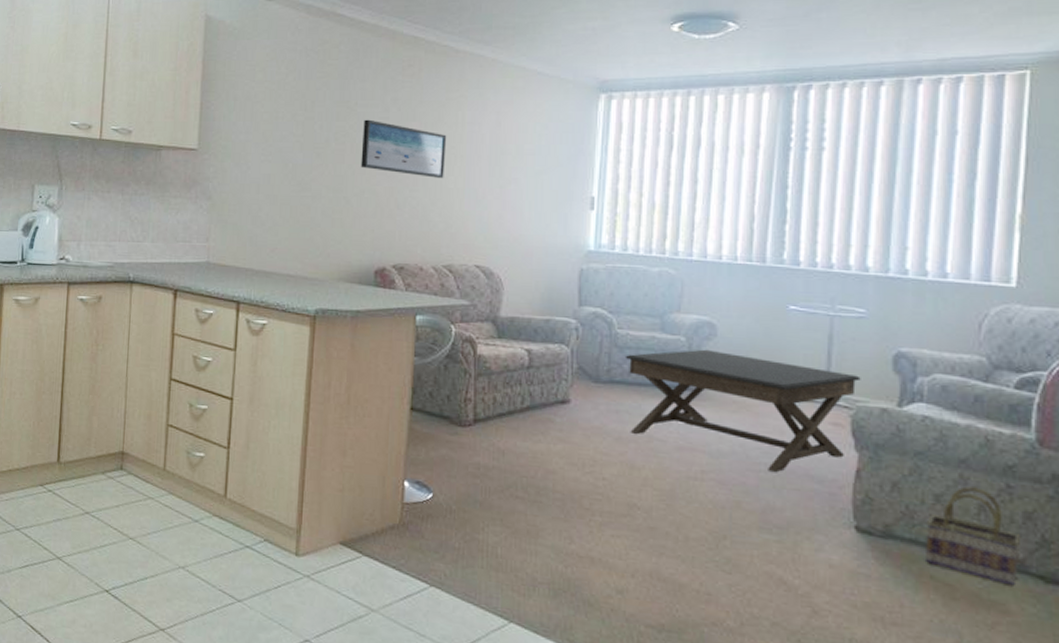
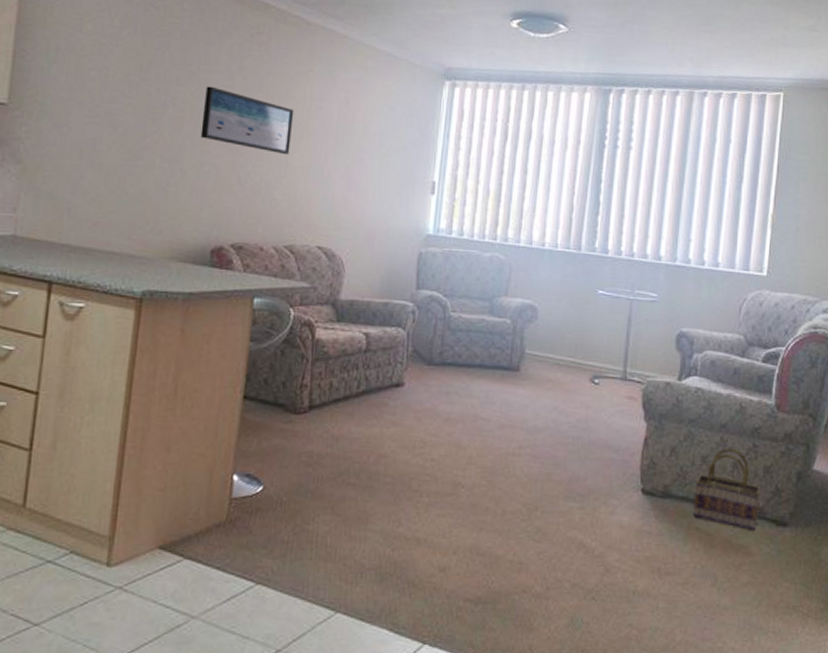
coffee table: present [625,349,861,473] -> none [456,331,651,445]

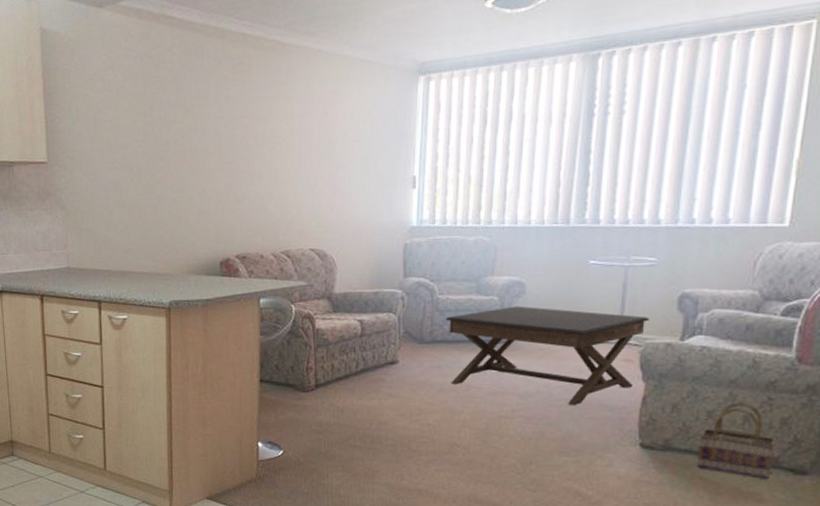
wall art: present [200,86,294,154] -> none [200,119,279,171]
coffee table: none [456,331,651,445] -> present [445,306,650,406]

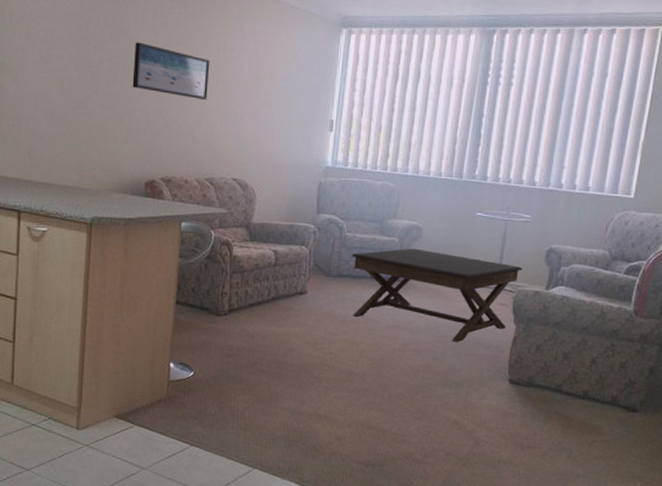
wall art: none [200,119,279,171] -> present [132,42,210,100]
basket: present [697,402,778,479] -> none [554,346,617,415]

